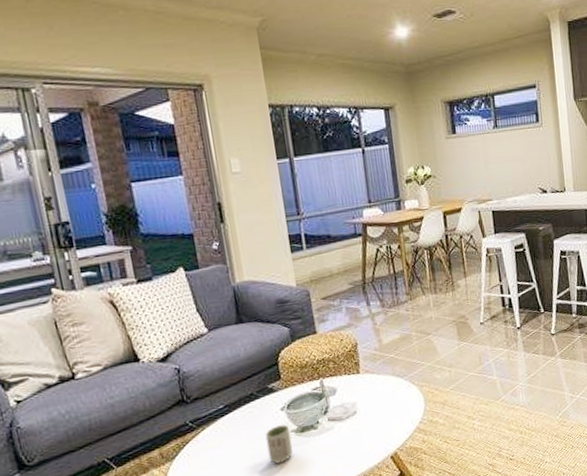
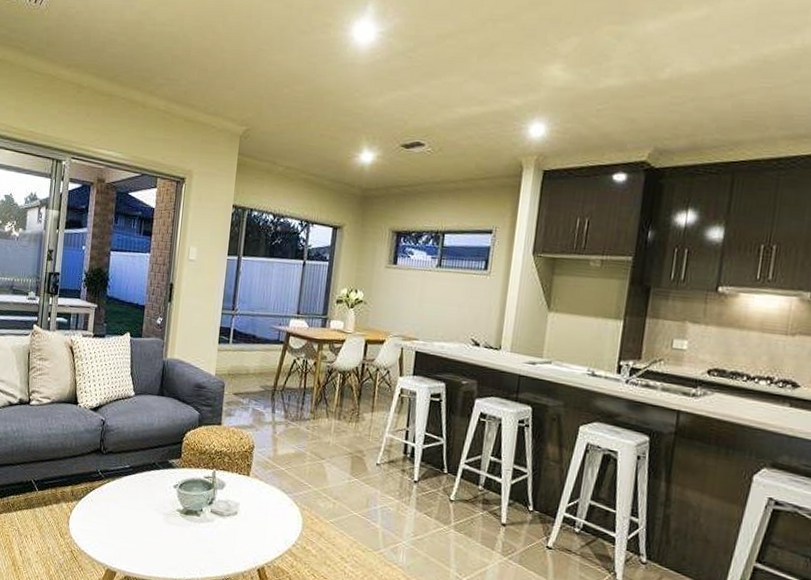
cup: present [265,424,293,464] -> none [152,500,177,537]

